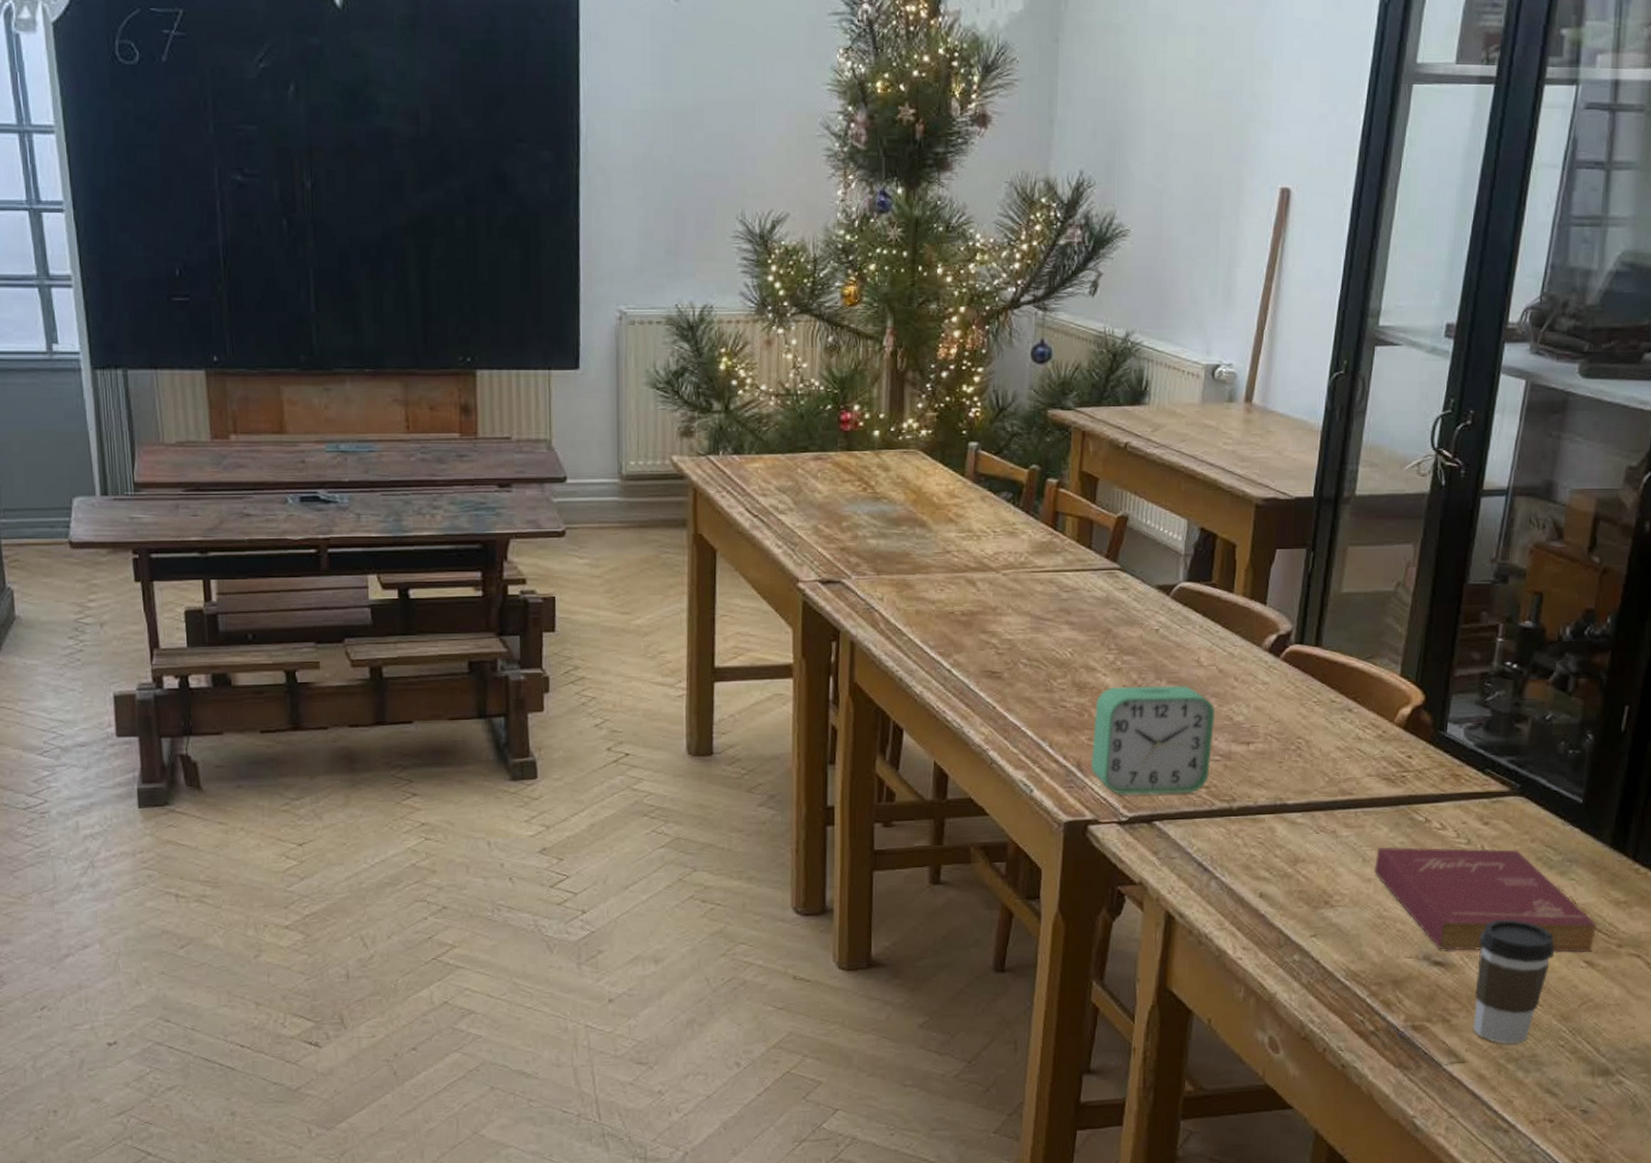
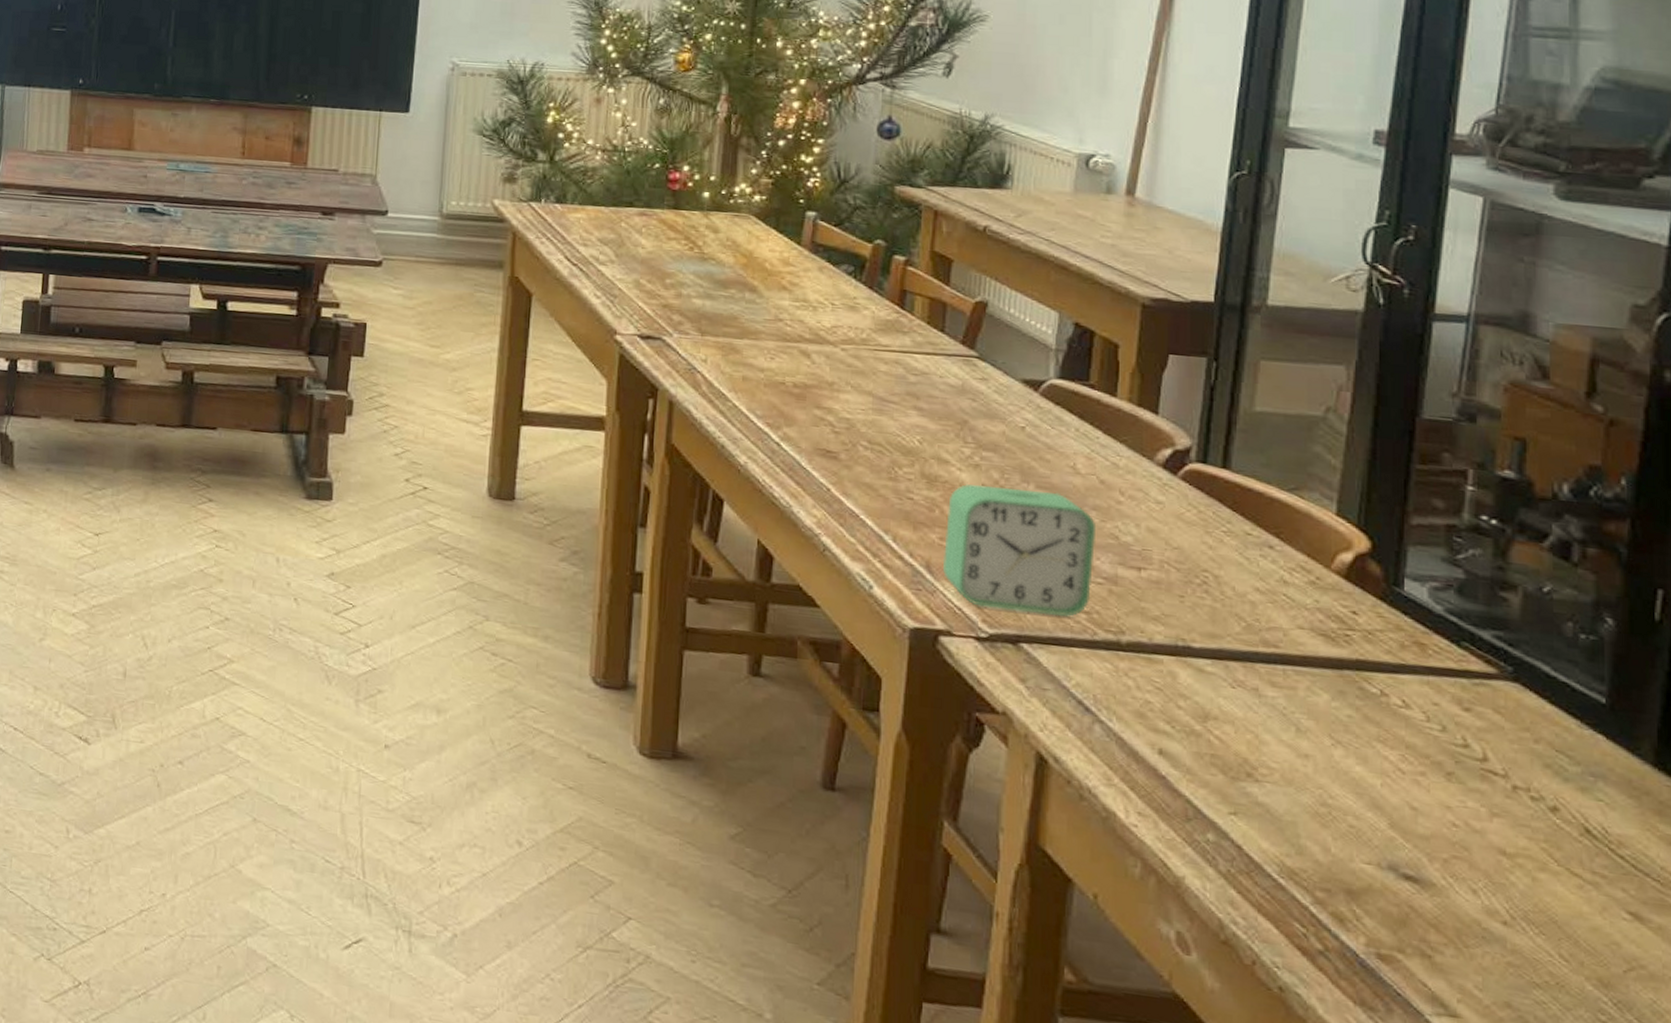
book: present [1374,847,1597,953] -> none [1313,717,1643,901]
coffee cup: present [1473,920,1554,1044] -> none [1466,835,1580,1006]

